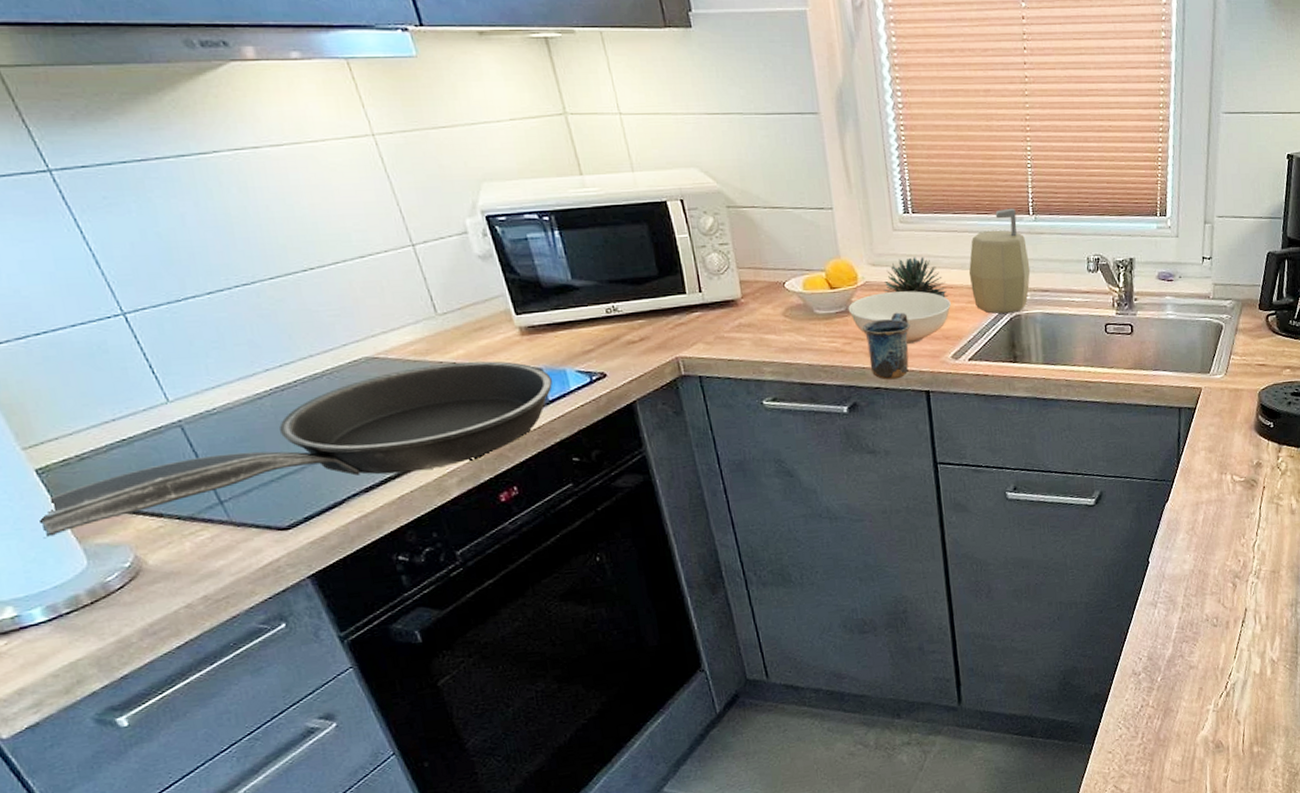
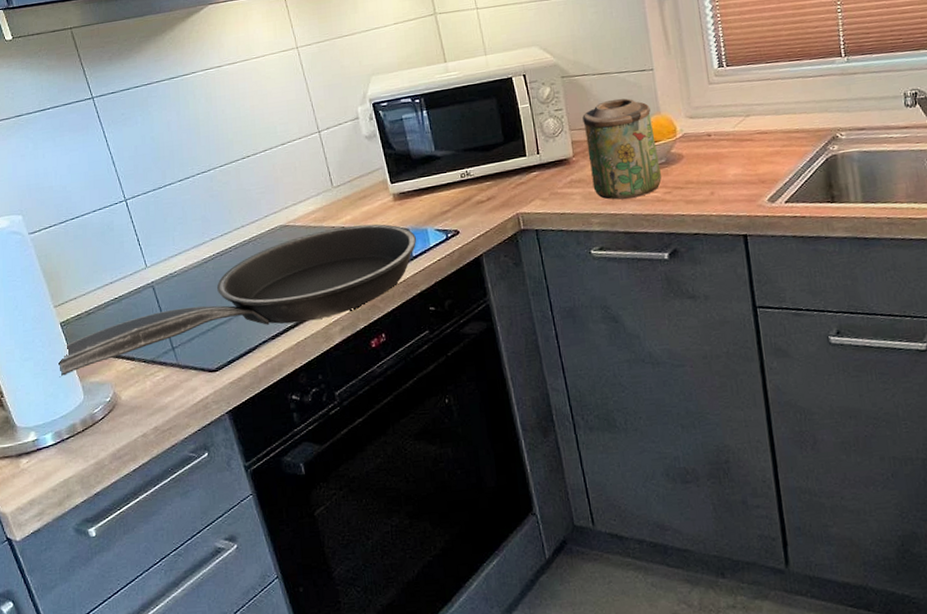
canister: none [752,237,841,348] -> present [582,98,662,200]
bowl: present [848,291,951,345] -> none [668,139,766,191]
mug: present [861,312,911,380] -> none [681,160,727,226]
succulent plant: present [883,256,949,298] -> none [700,106,763,144]
soap dispenser: present [968,208,1031,314] -> none [782,52,845,156]

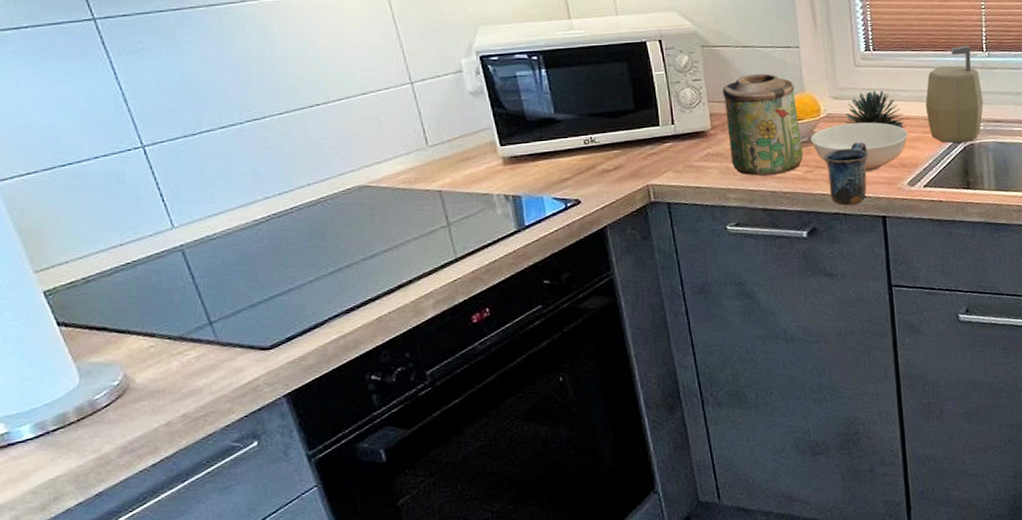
frying pan: present [58,224,416,378] -> none [41,189,530,358]
bowl: none [668,139,766,191] -> present [810,122,908,173]
mug: none [681,160,727,226] -> present [823,142,869,206]
succulent plant: none [700,106,763,144] -> present [844,90,906,129]
soap dispenser: none [782,52,845,156] -> present [925,45,984,143]

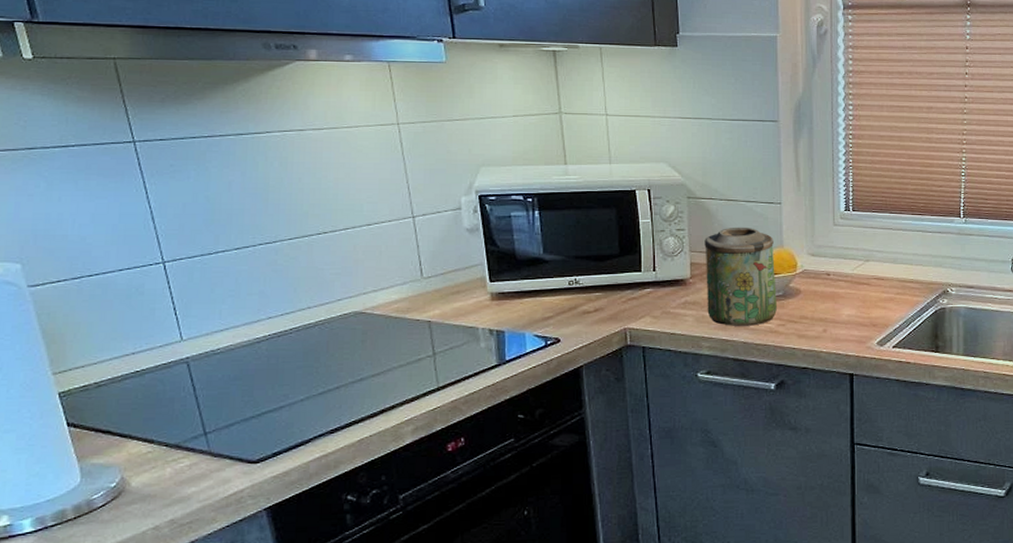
bowl: present [810,122,908,173] -> none [785,280,881,330]
mug: present [823,142,869,206] -> none [796,299,841,361]
succulent plant: present [844,90,906,129] -> none [819,250,879,289]
soap dispenser: present [925,45,984,143] -> none [899,210,958,307]

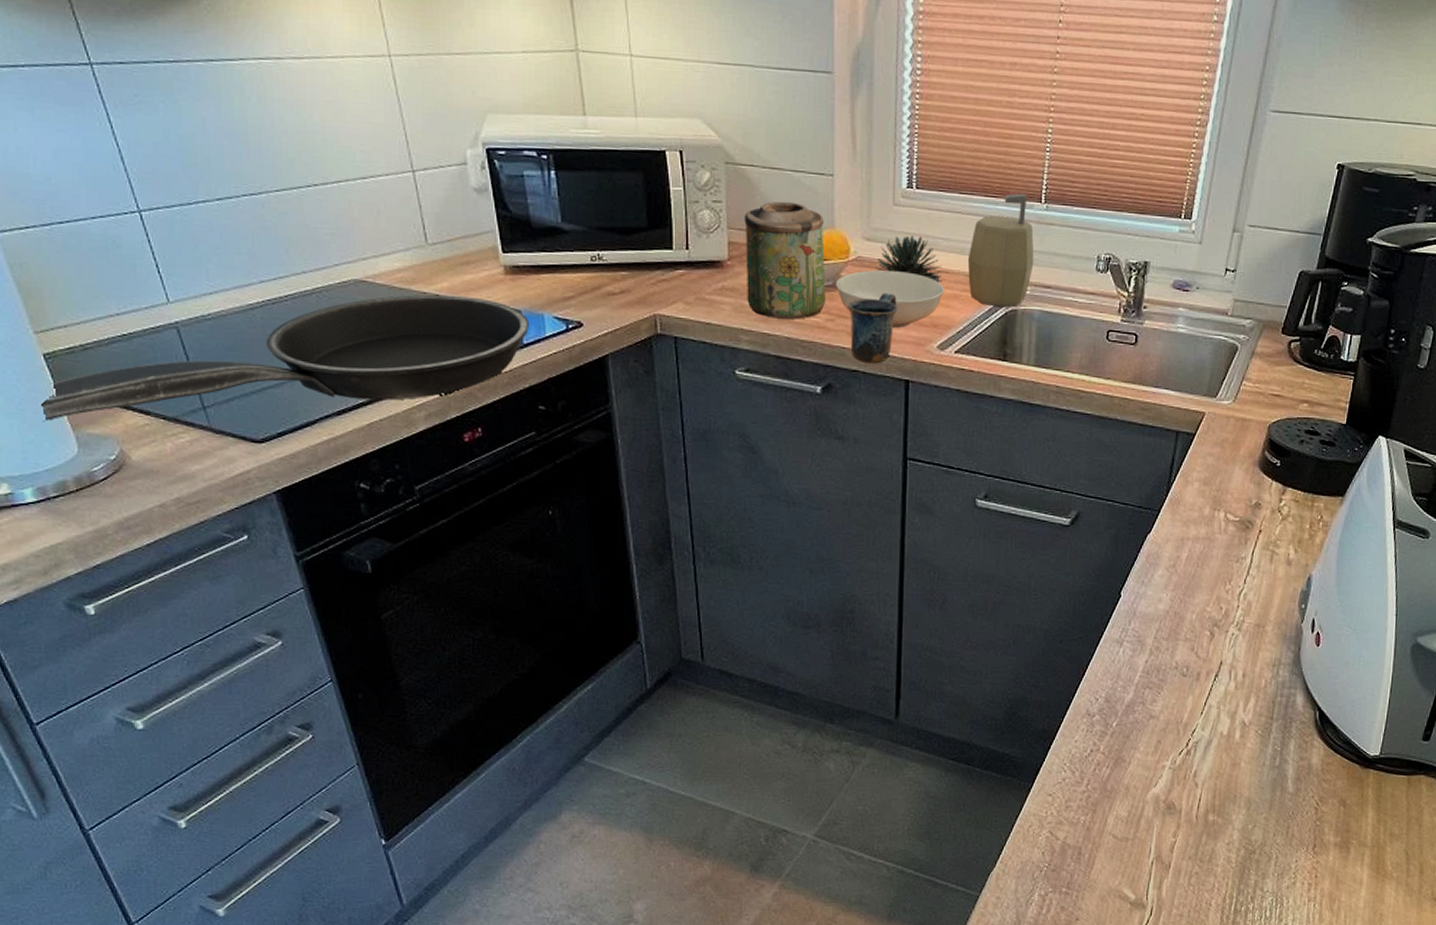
frying pan: none [50,322,511,455] -> present [41,295,529,422]
bowl: none [785,280,881,330] -> present [836,270,944,329]
mug: none [796,299,841,361] -> present [847,292,898,364]
succulent plant: none [819,250,879,289] -> present [875,236,943,283]
soap dispenser: none [899,210,958,307] -> present [967,193,1034,308]

